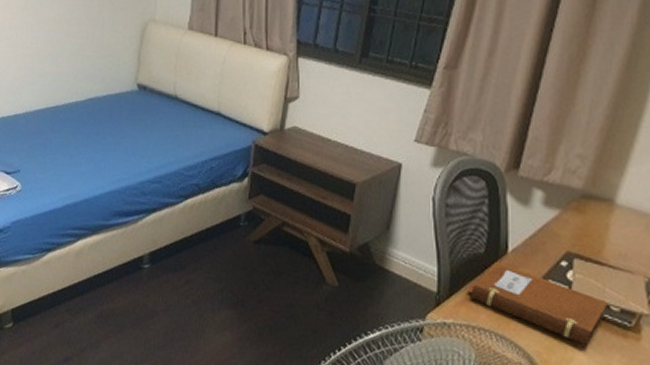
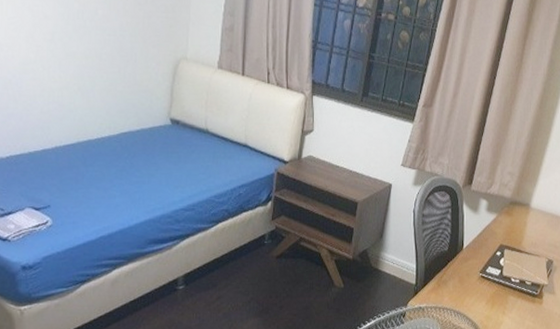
notebook: present [470,261,608,346] -> none [437,256,524,312]

